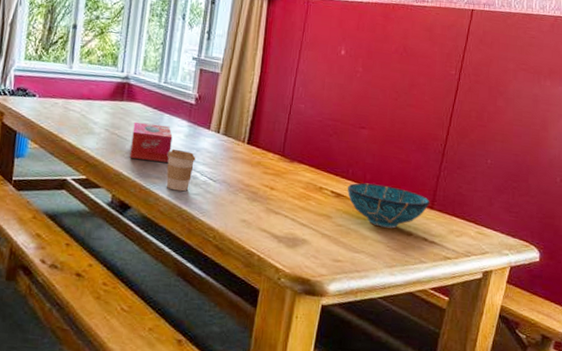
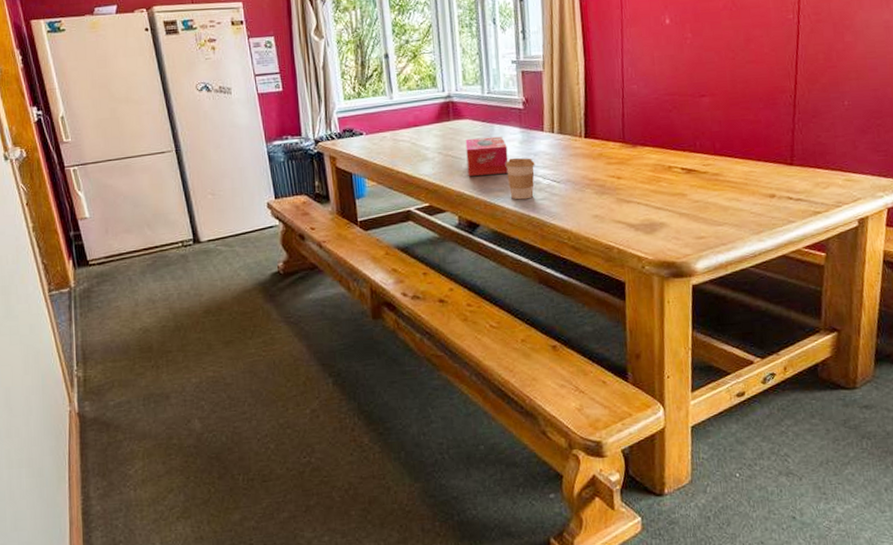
decorative bowl: present [347,183,430,229] -> none [697,150,789,195]

